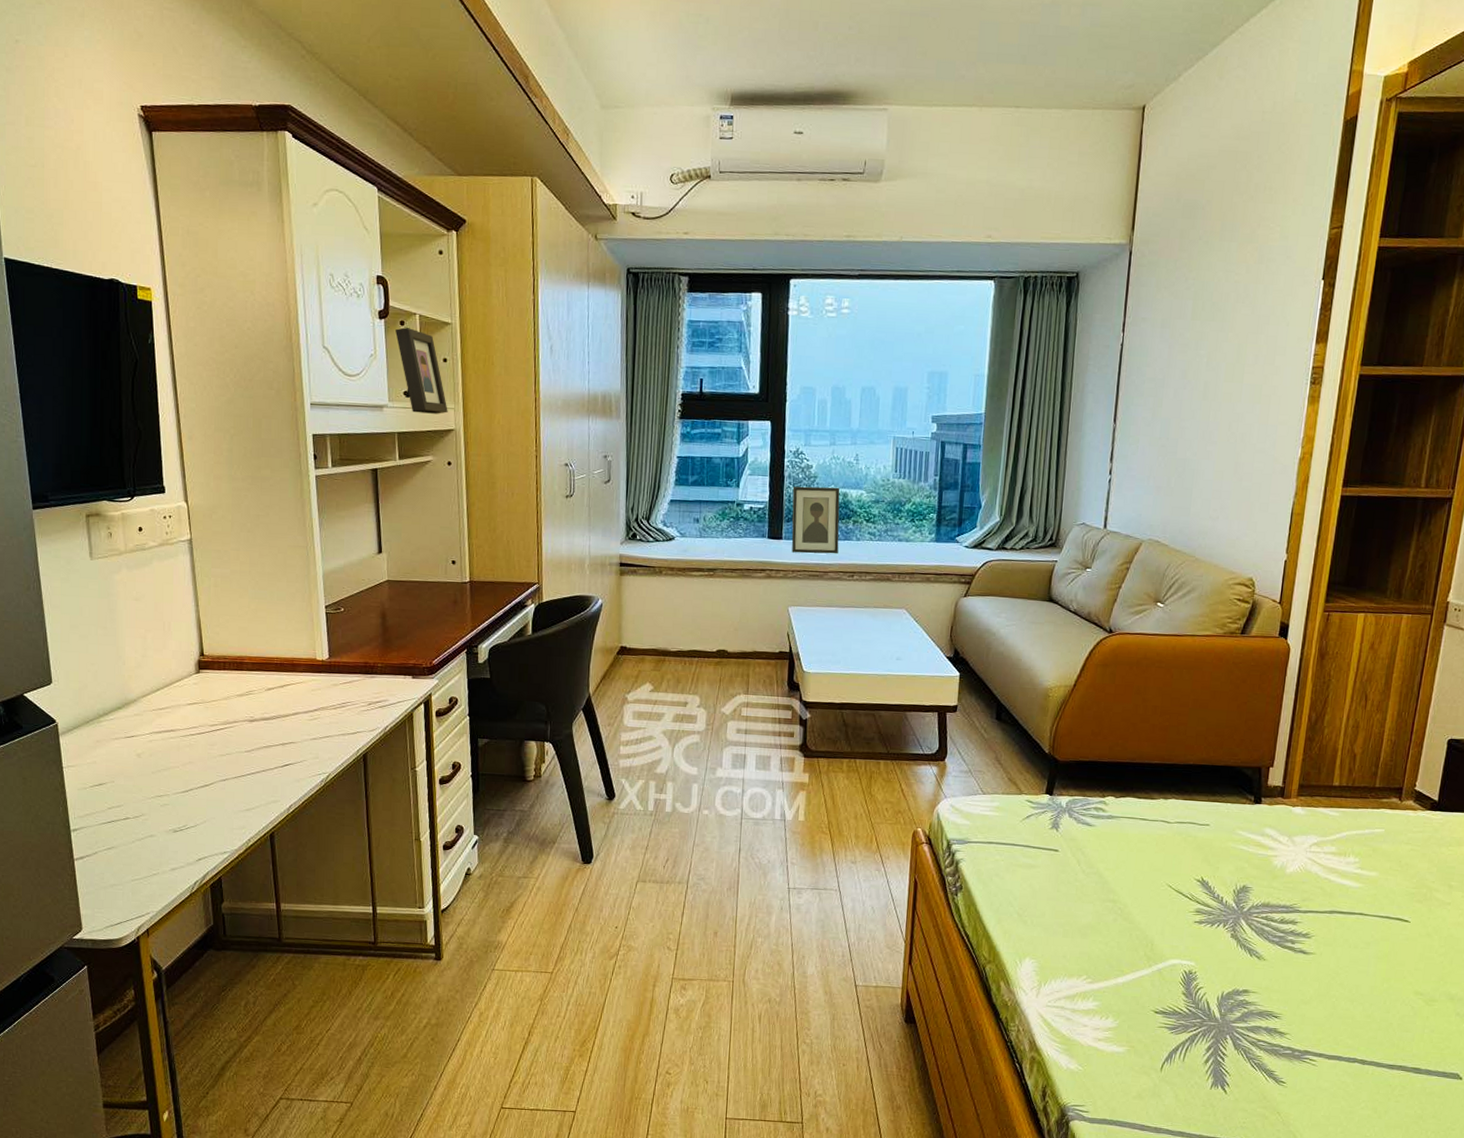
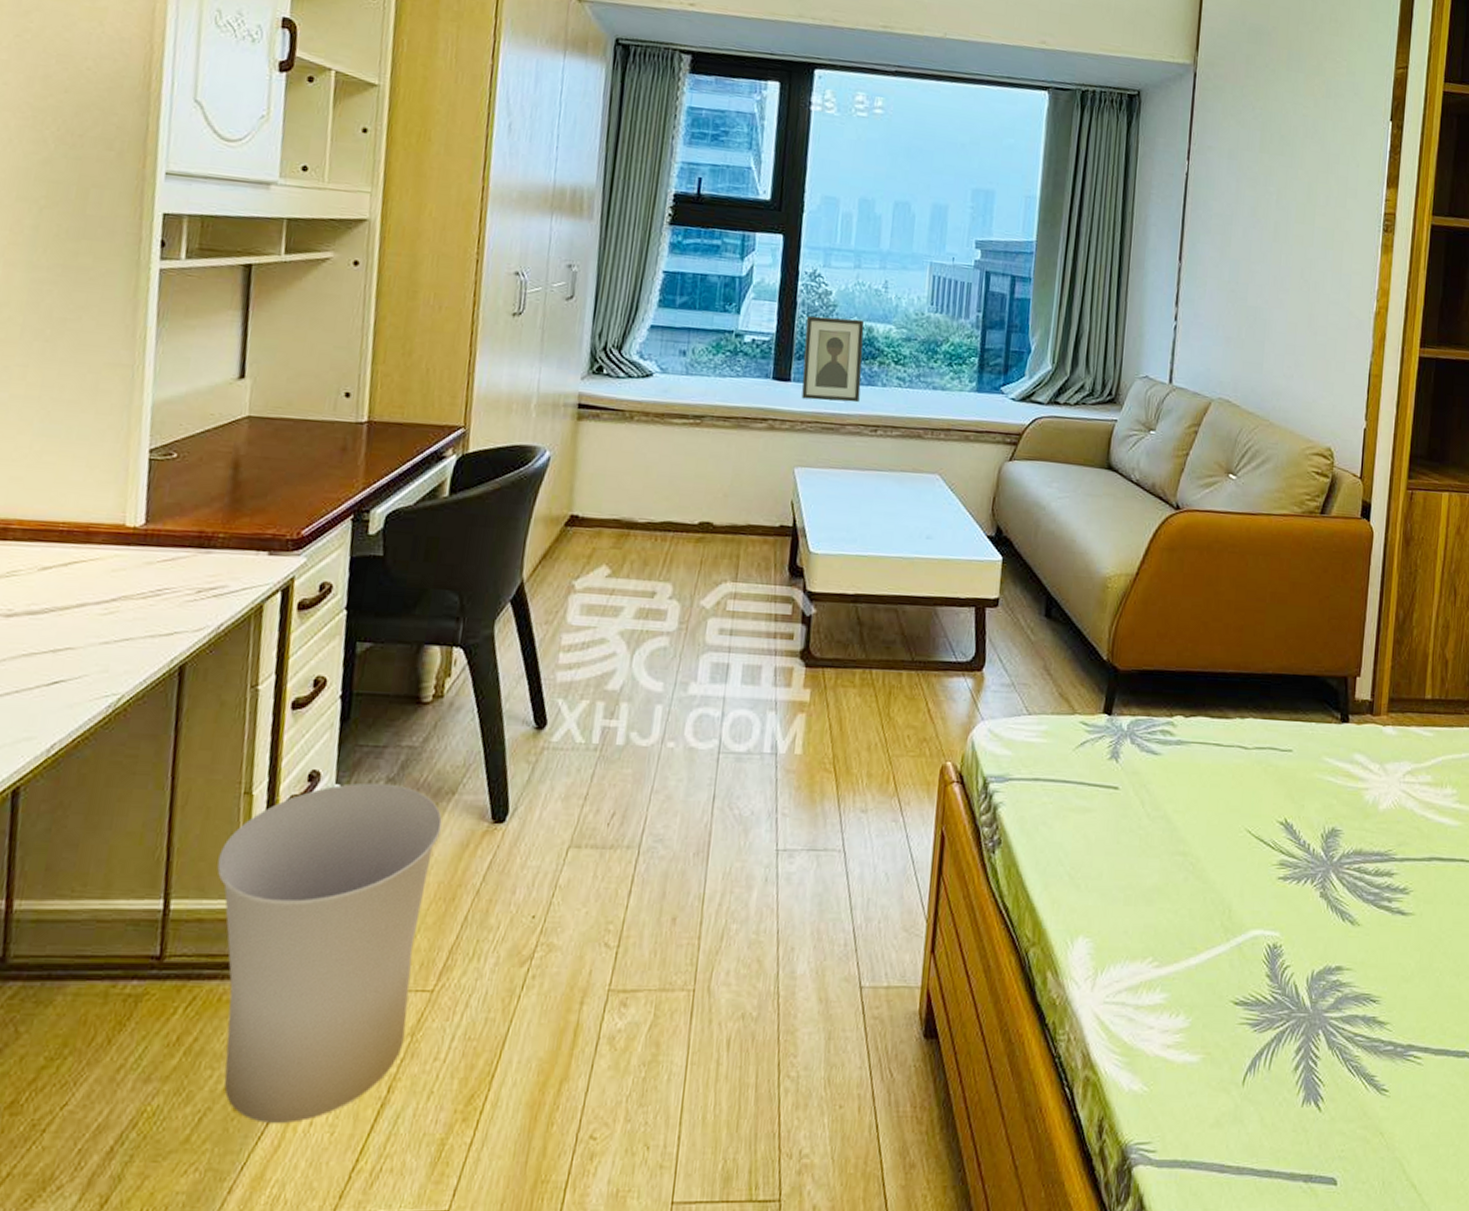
picture frame: present [395,327,448,414] -> none [299,85,362,199]
waste bin: none [403,834,548,1050] -> present [217,782,442,1123]

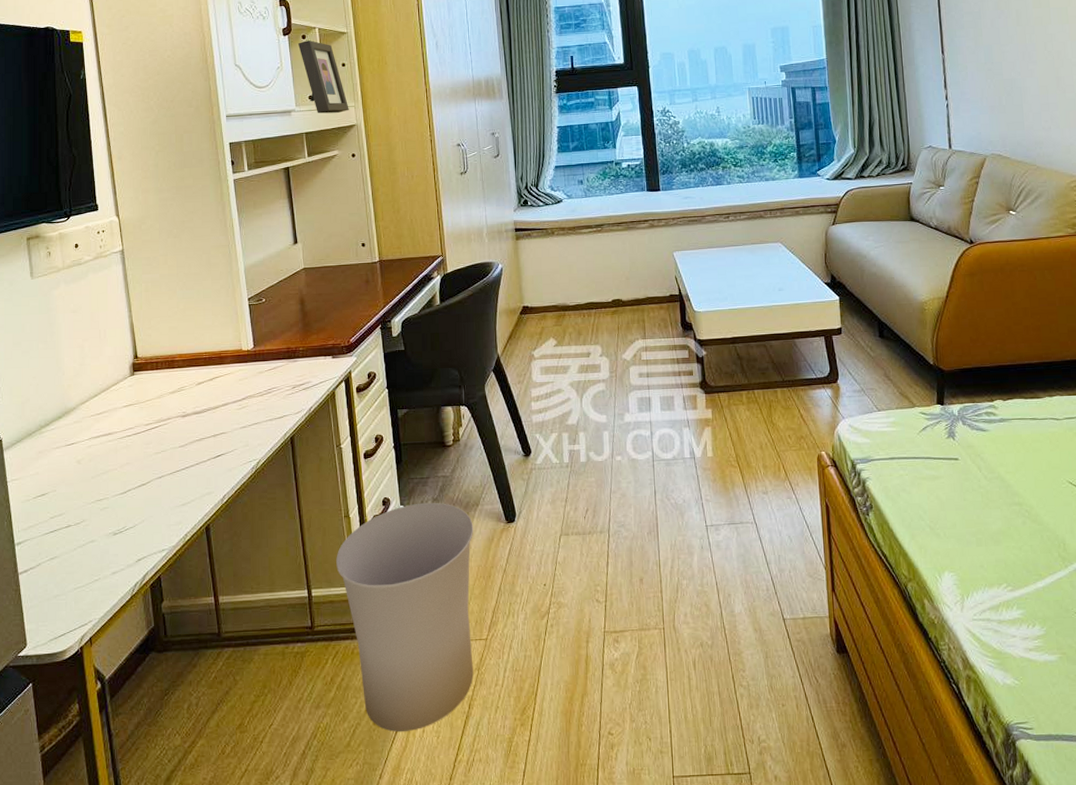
picture frame: none [299,85,362,199] -> present [298,40,349,114]
picture frame: present [801,316,865,403] -> none [664,138,712,202]

